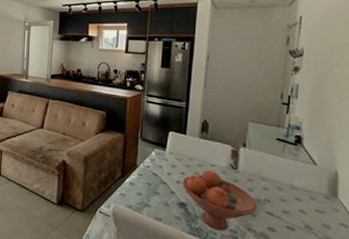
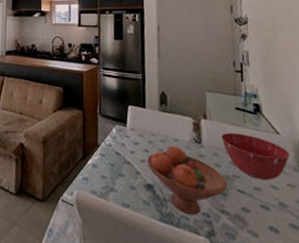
mixing bowl: none [258,160,324,206] -> present [221,132,291,181]

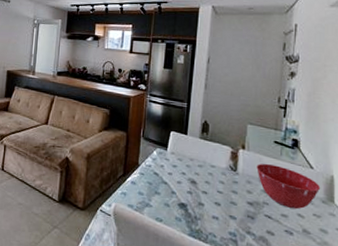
fruit bowl: present [147,145,228,215] -> none [183,170,257,234]

